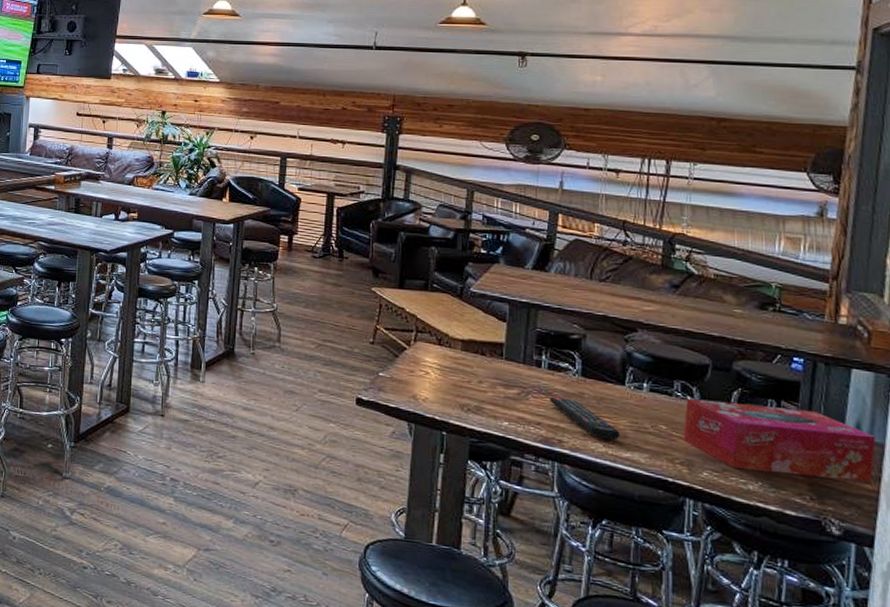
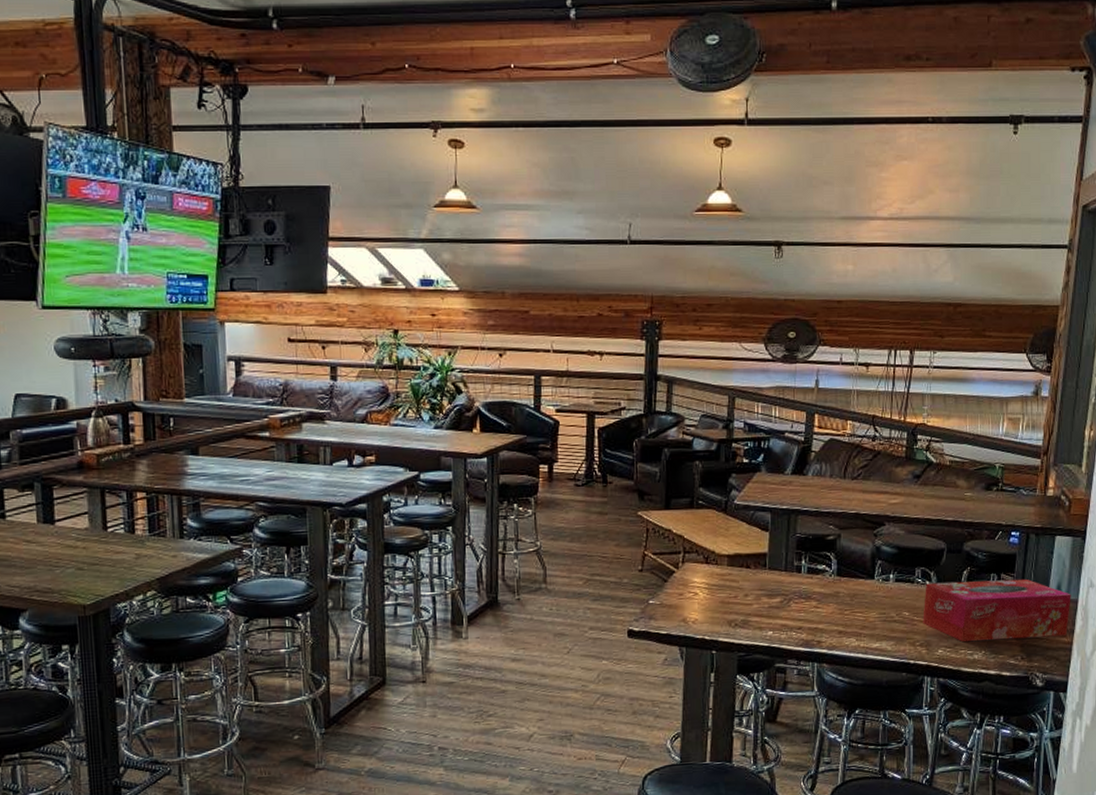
remote control: present [550,396,621,441] -> none [809,599,871,634]

